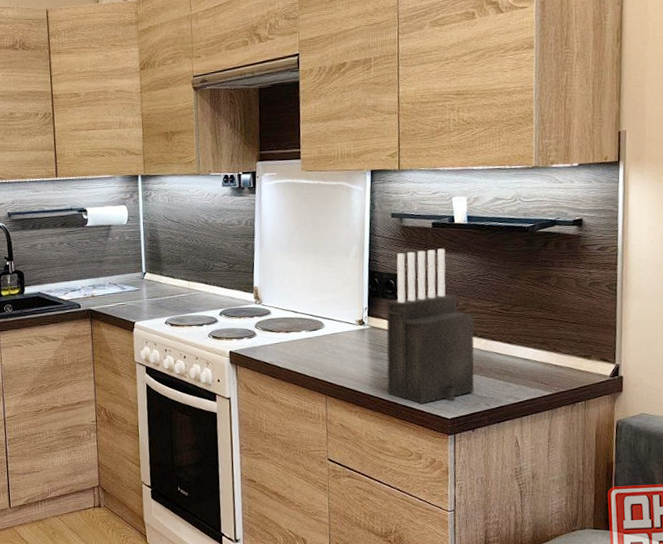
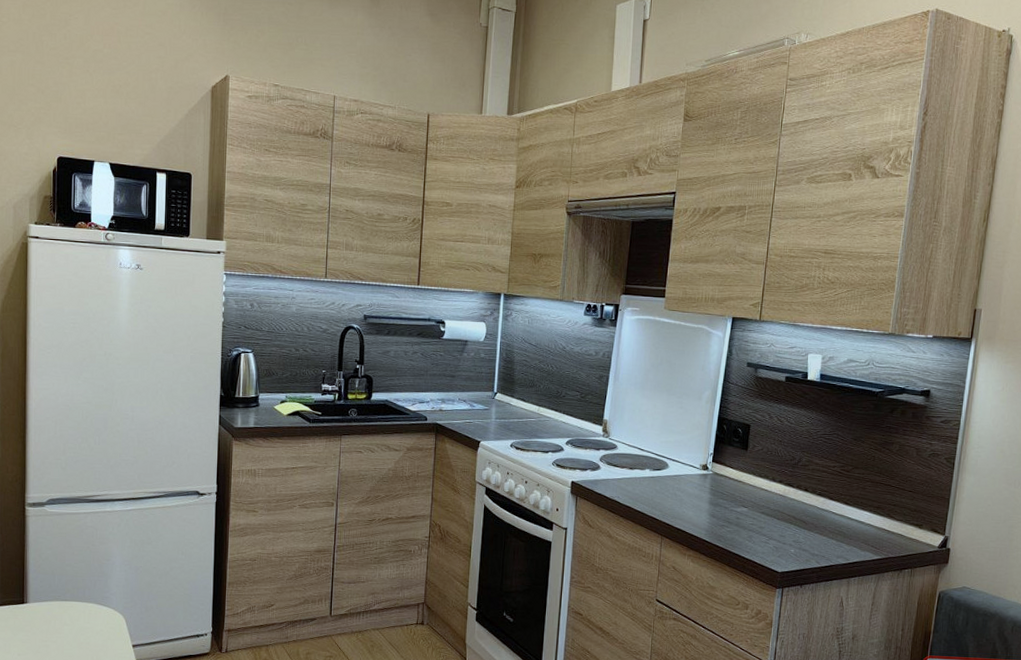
knife block: present [386,248,474,404] -> none [723,402,815,555]

